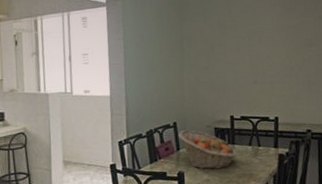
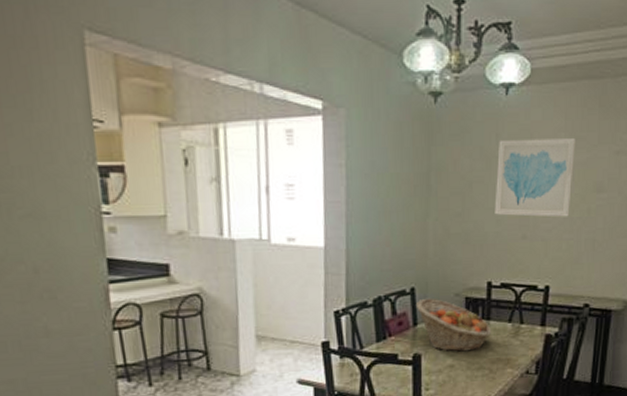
wall art: none [230,9,289,67] -> present [494,137,576,217]

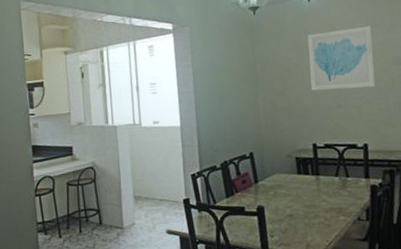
fruit basket: present [417,298,492,352] -> none [256,160,323,204]

